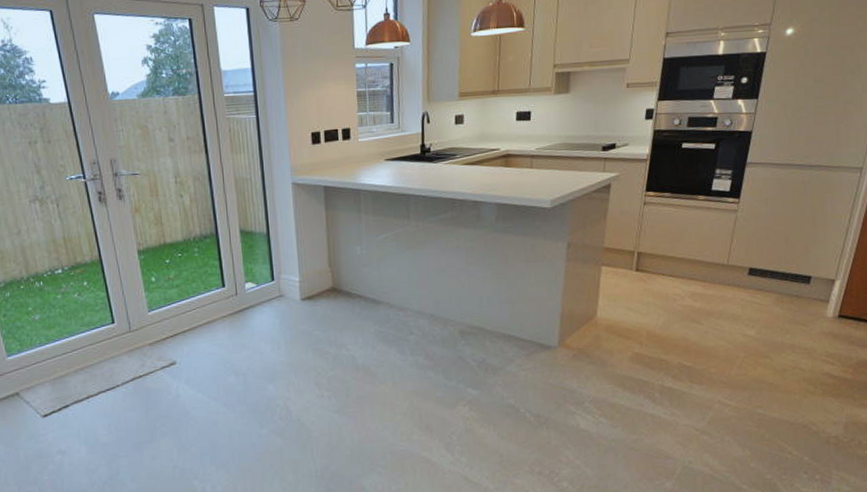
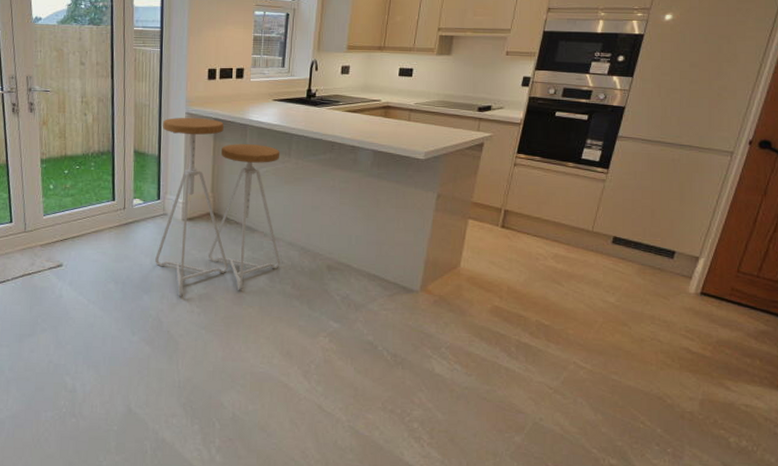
bar stool: none [268,187,410,381] -> present [155,117,281,296]

